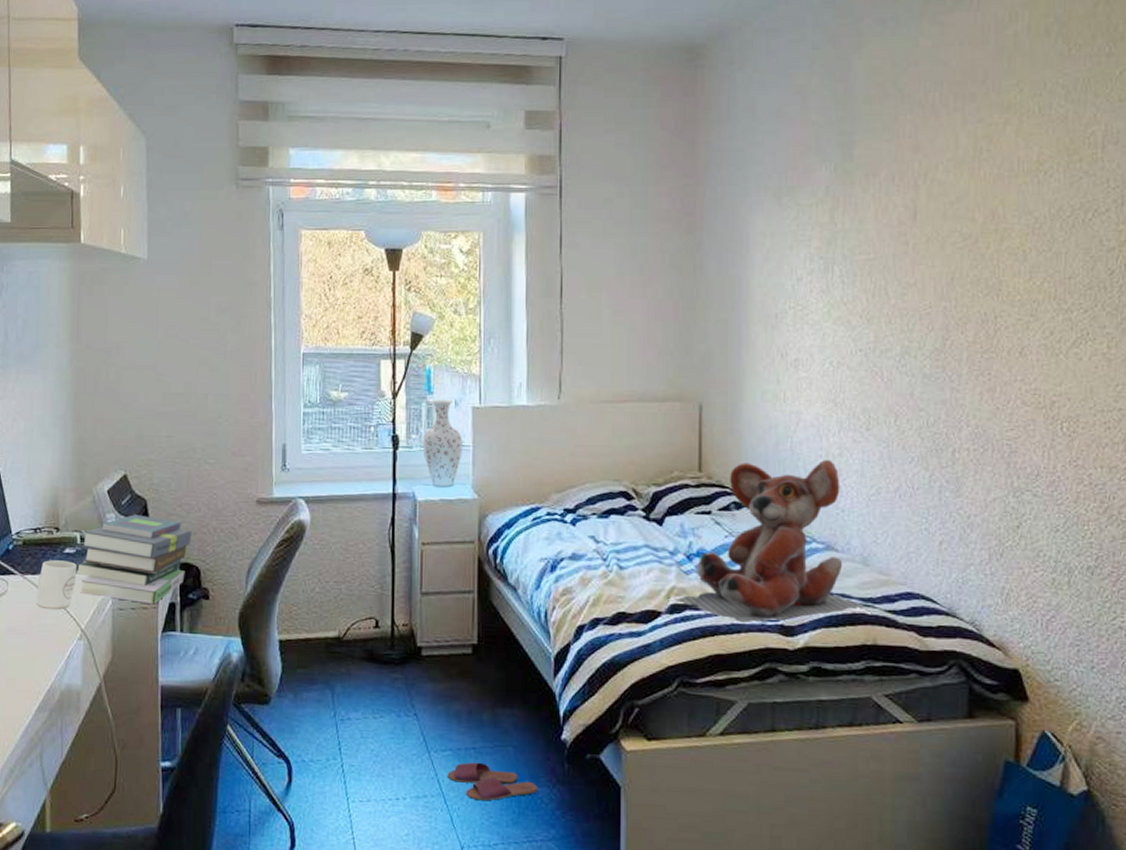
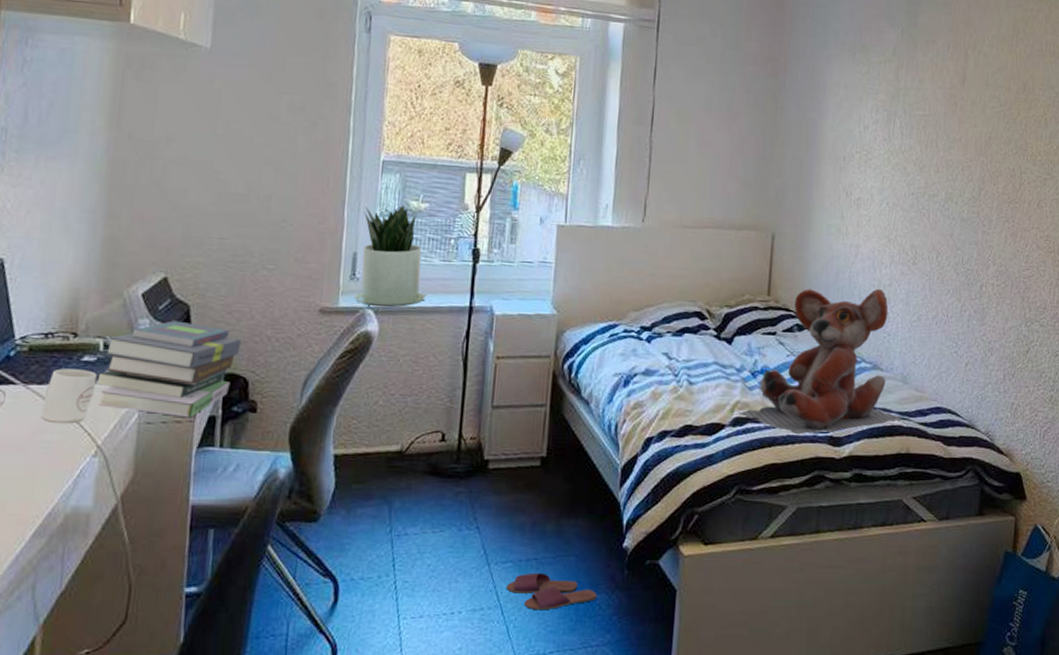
planter: none [286,395,351,497] -> present [354,205,425,308]
vase: present [422,400,462,489] -> none [504,216,545,304]

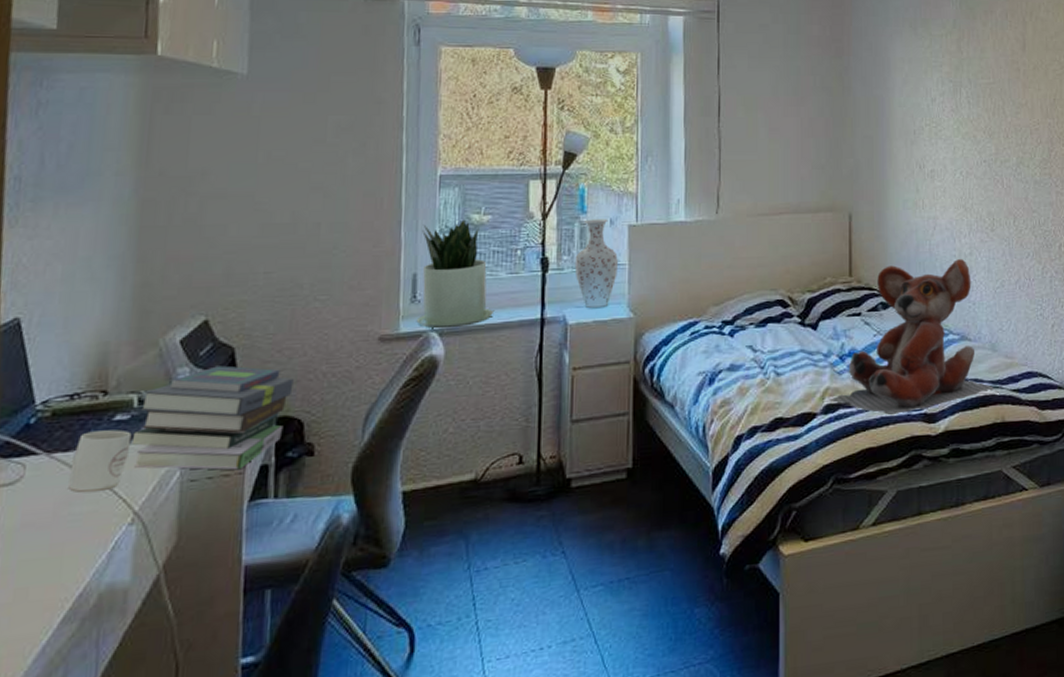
vase: none [504,216,545,304] -> present [574,219,618,310]
slippers: present [506,572,598,611] -> none [598,592,697,634]

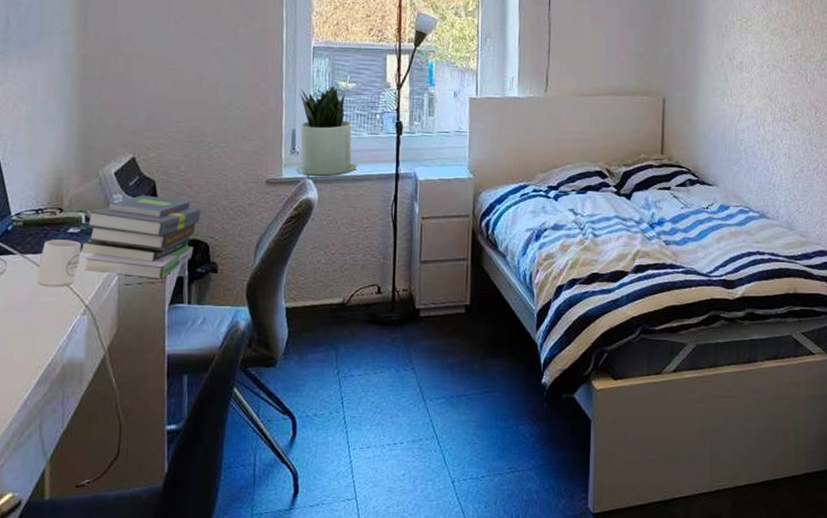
vase: present [574,219,618,310] -> none [424,91,460,170]
stuffed animal: present [829,258,999,416] -> none [639,144,793,279]

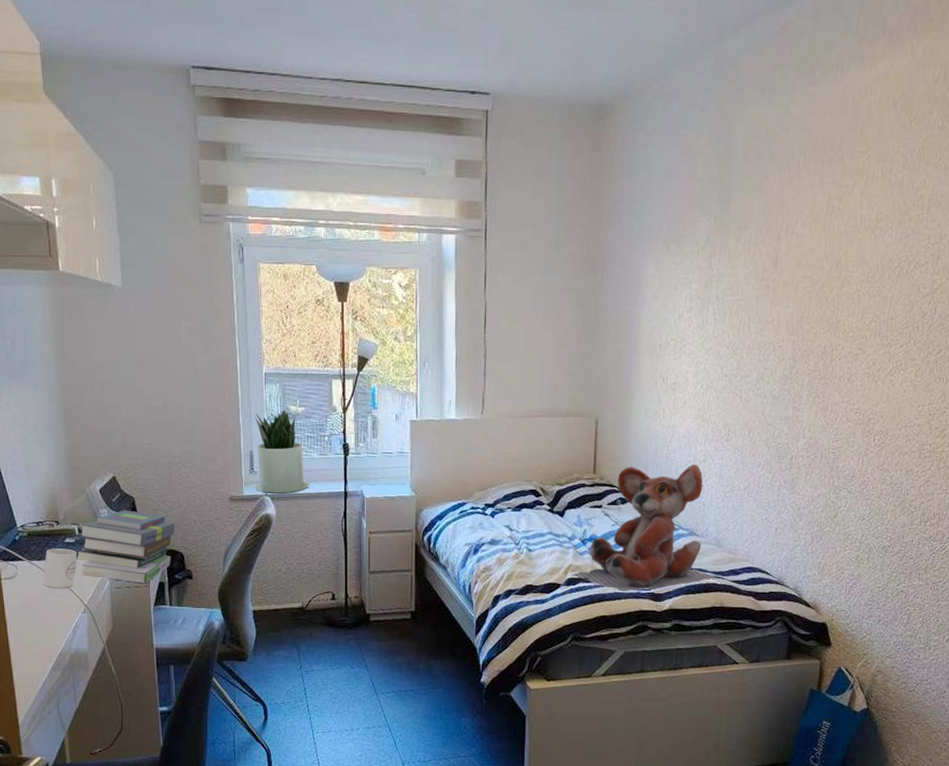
stuffed animal: none [639,144,793,279] -> present [571,463,720,592]

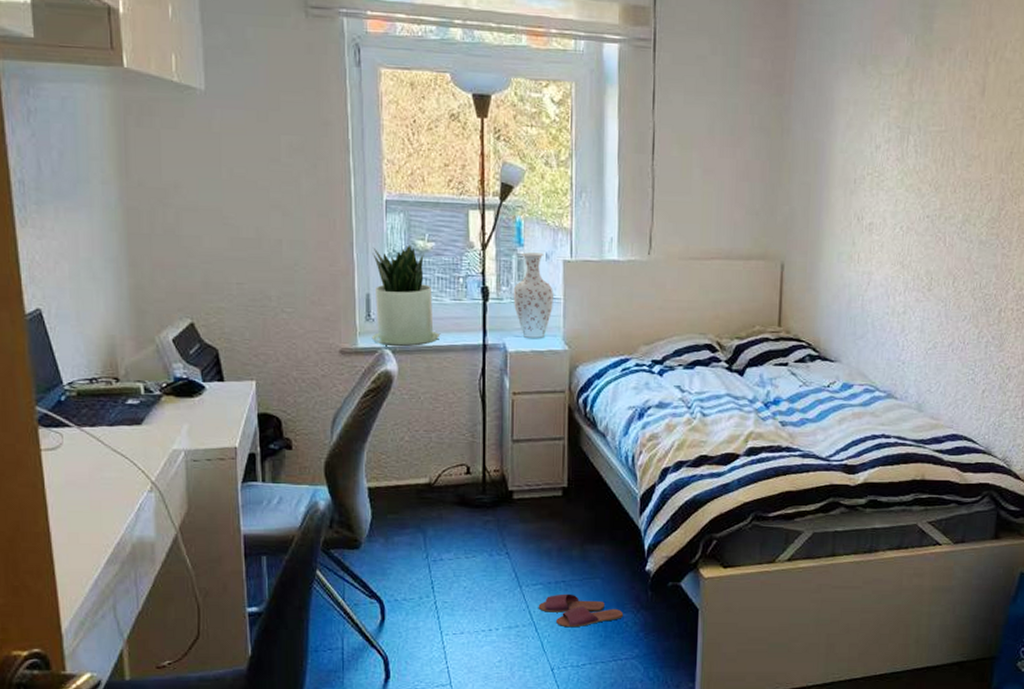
mug: present [43,548,77,589] -> none [97,411,143,463]
books: present [77,510,175,584] -> none [143,364,270,456]
vase: none [369,414,402,488] -> present [513,252,553,341]
slippers: none [391,700,463,729] -> present [538,594,624,628]
stuffed animal: present [571,463,720,592] -> none [752,316,921,464]

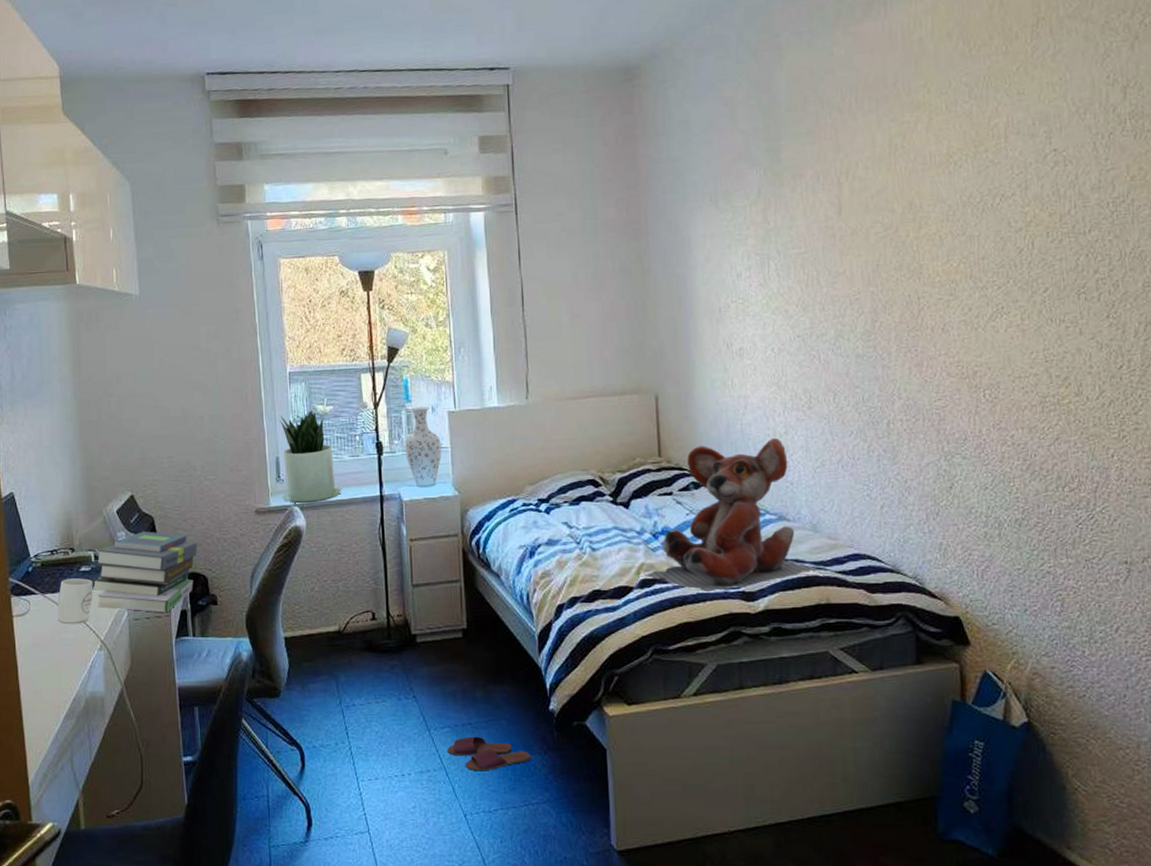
mug: none [97,411,143,463] -> present [57,578,93,625]
books: none [143,364,270,456] -> present [93,531,197,613]
stuffed animal: none [752,316,921,464] -> present [645,437,823,593]

